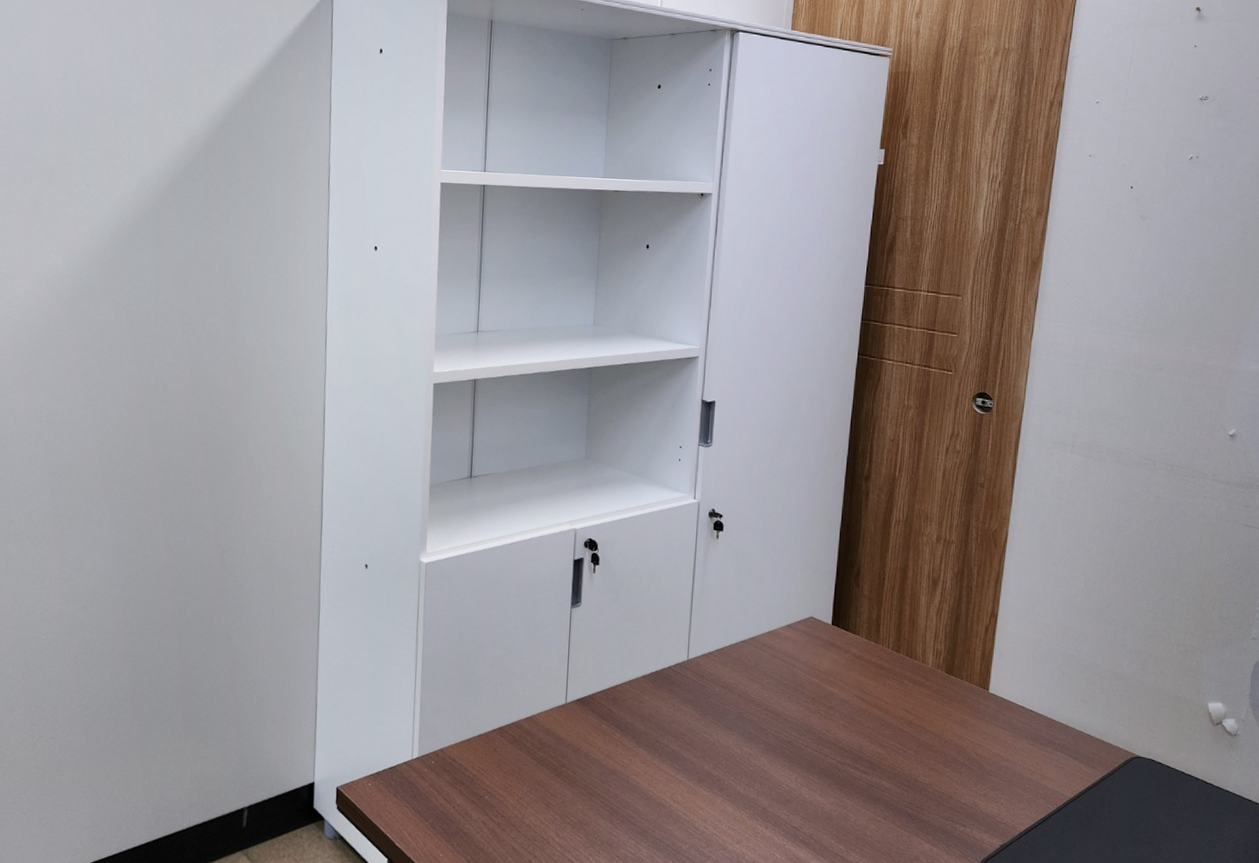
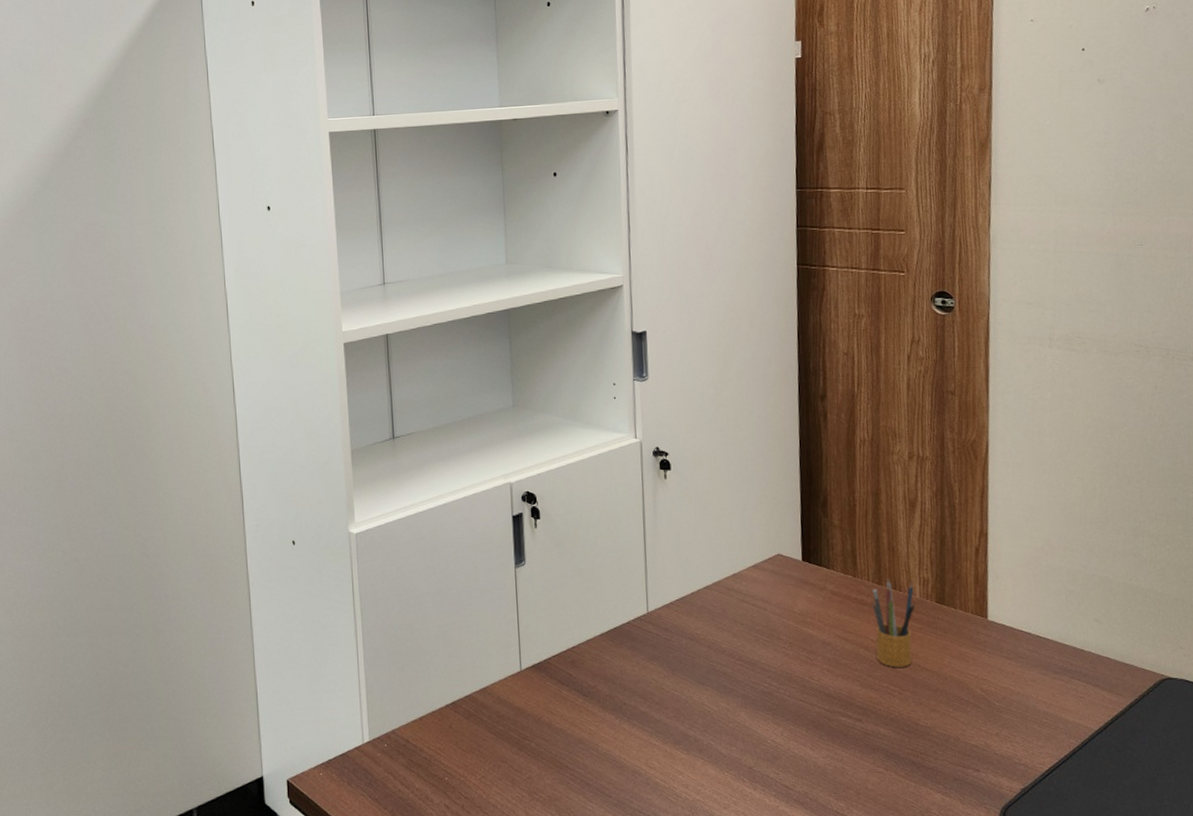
pencil box: none [887,646,928,728] -> present [872,577,915,668]

